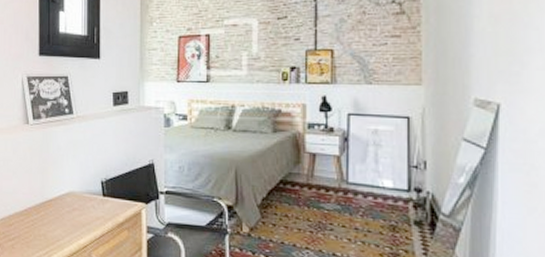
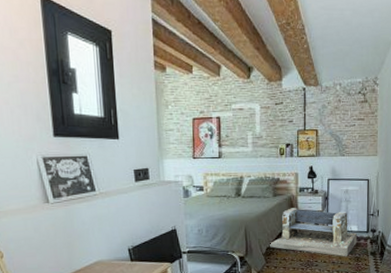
bench: none [267,149,392,224] -> present [270,208,357,257]

